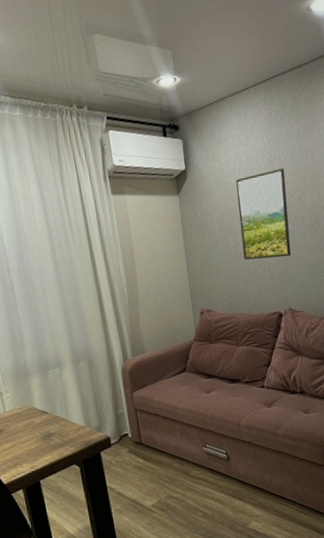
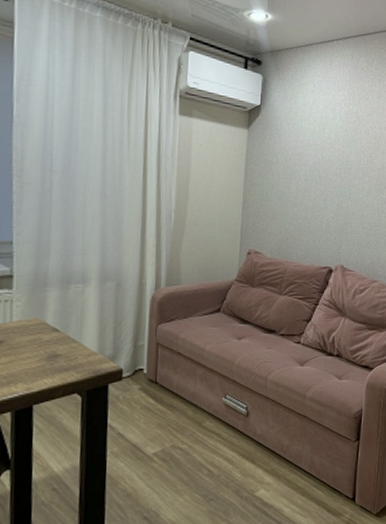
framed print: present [236,168,291,260] -> none [303,123,360,212]

